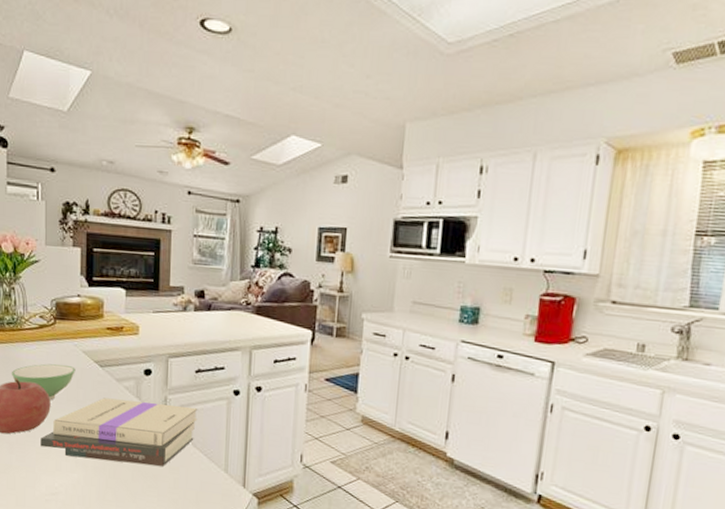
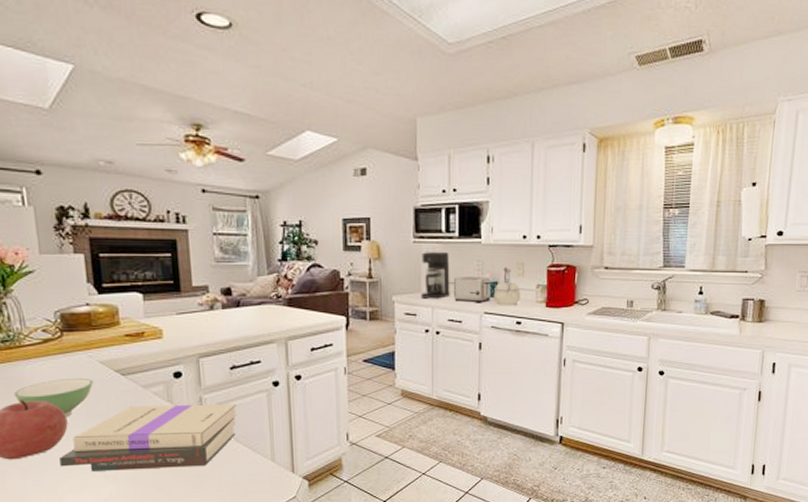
coffee maker: none [392,268,427,321] -> present [420,252,450,299]
toaster: none [429,298,472,330] -> present [454,277,491,303]
kettle: none [473,292,506,337] -> present [493,267,521,306]

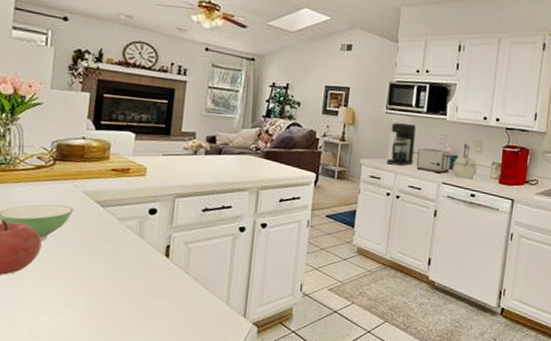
books: present [59,403,238,471] -> none [25,237,203,302]

